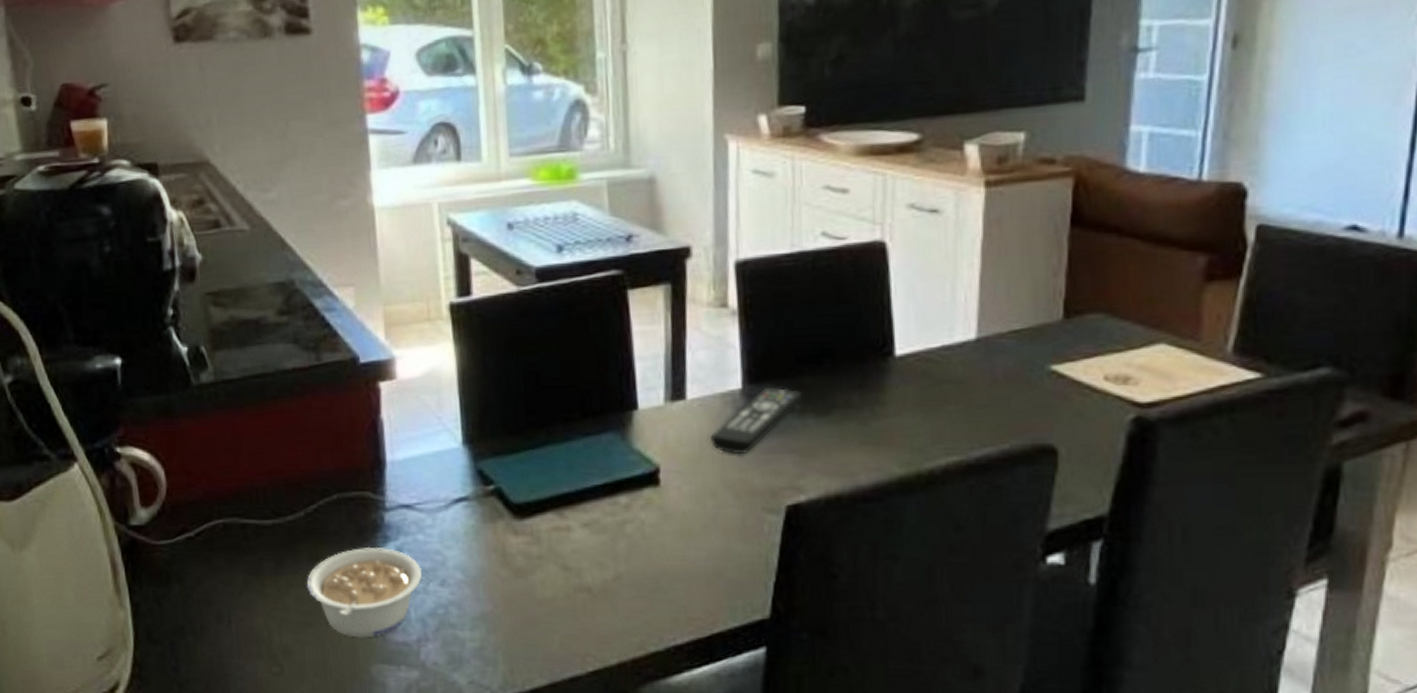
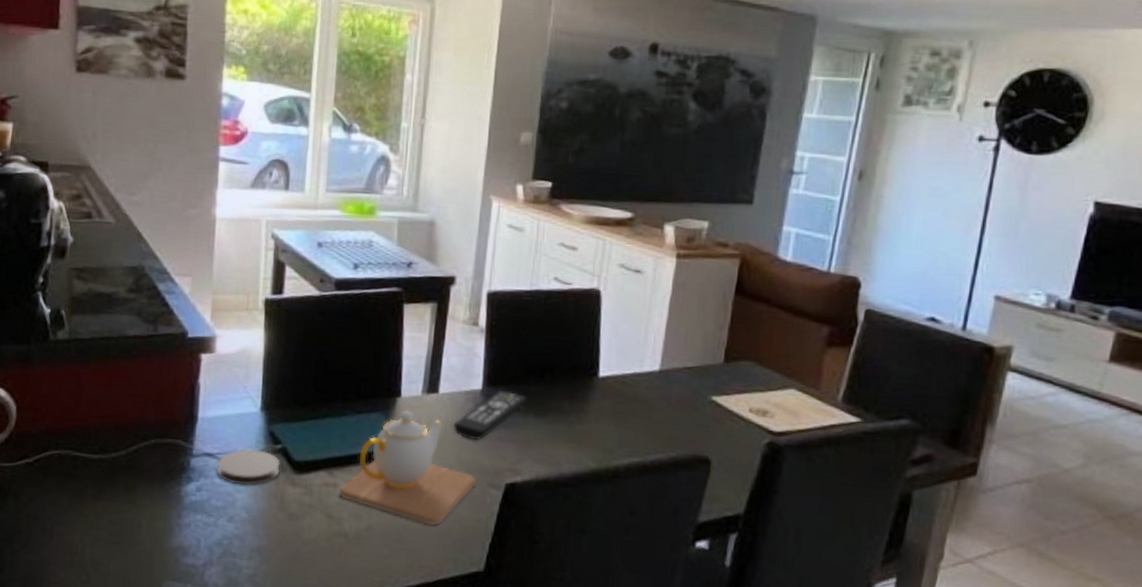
legume: present [306,546,422,638] -> none [119,484,215,559]
coaster: none [417,494,496,540] -> present [216,448,280,486]
teapot: none [572,426,749,567] -> present [338,410,477,525]

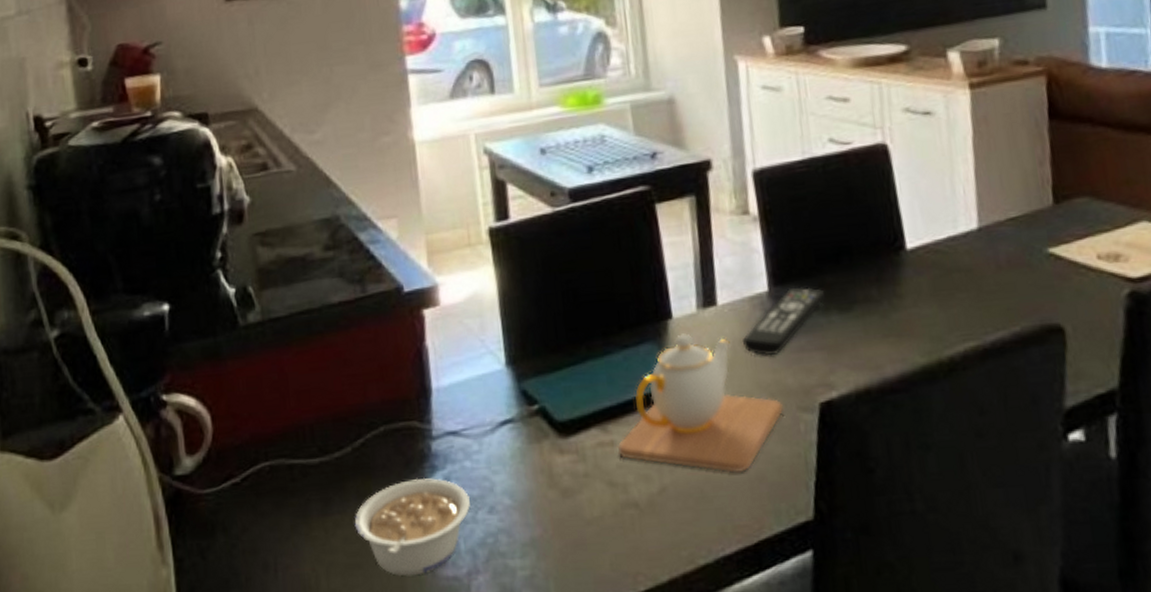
legume: none [119,484,215,559] -> present [354,478,470,577]
coaster: present [216,448,280,486] -> none [464,416,542,464]

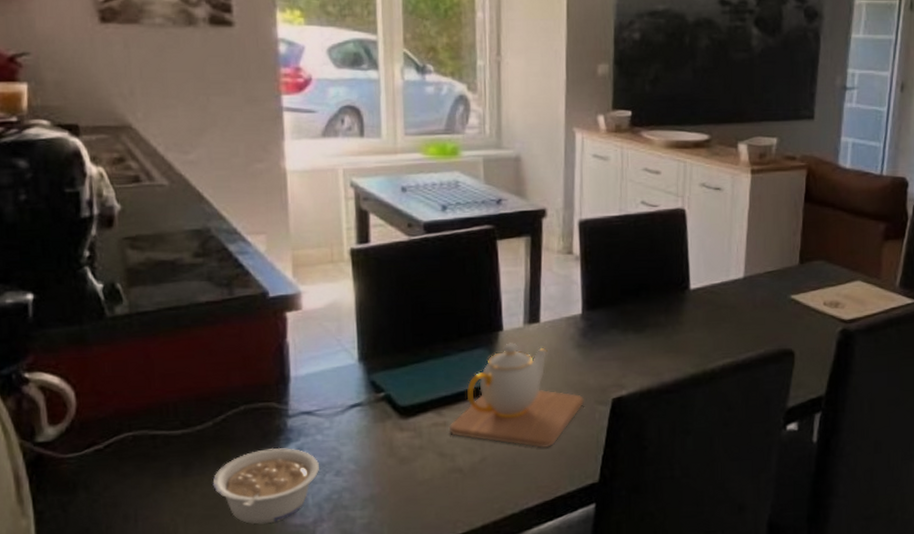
remote control: present [743,287,826,356] -> none [558,312,626,363]

